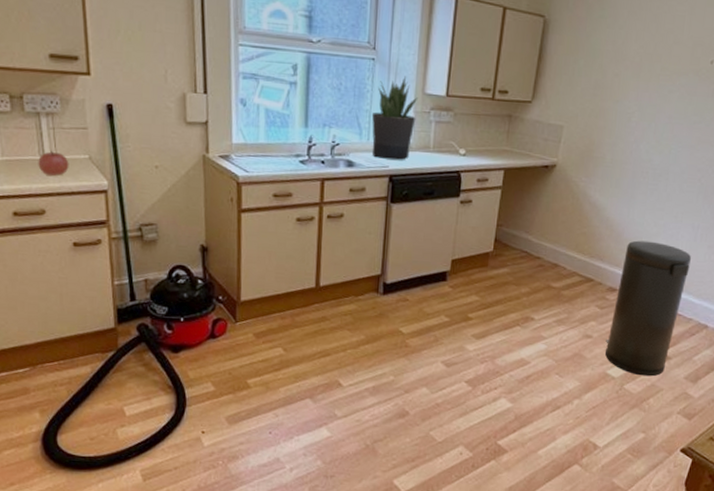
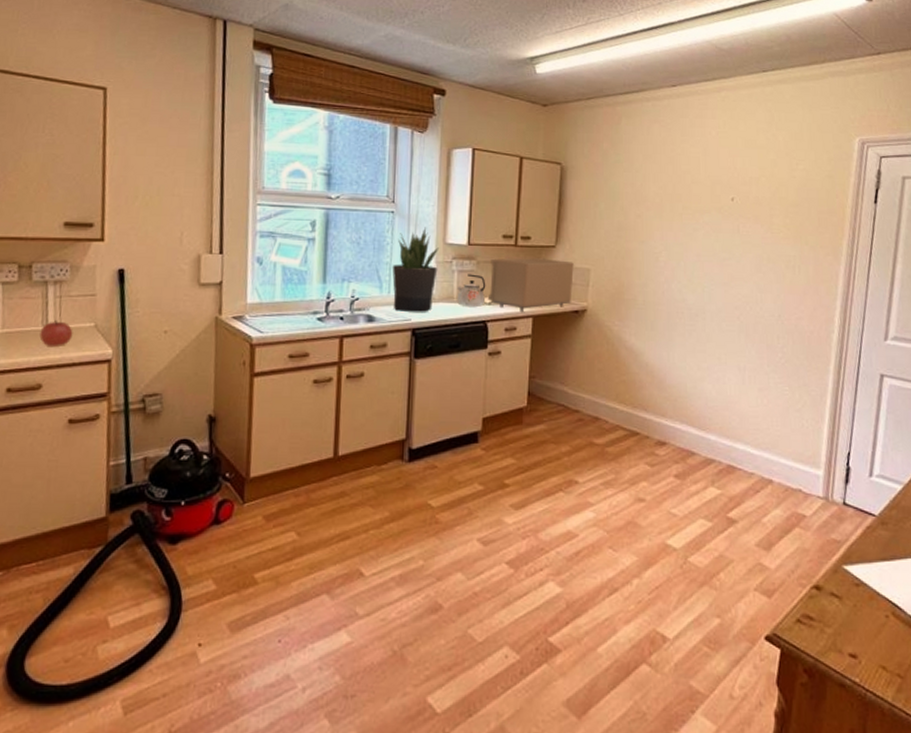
kettle: none [432,125,462,159] -> present [456,274,486,308]
microwave: none [462,111,548,164] -> present [487,258,574,312]
pedal bin: present [605,240,692,377] -> none [661,386,743,545]

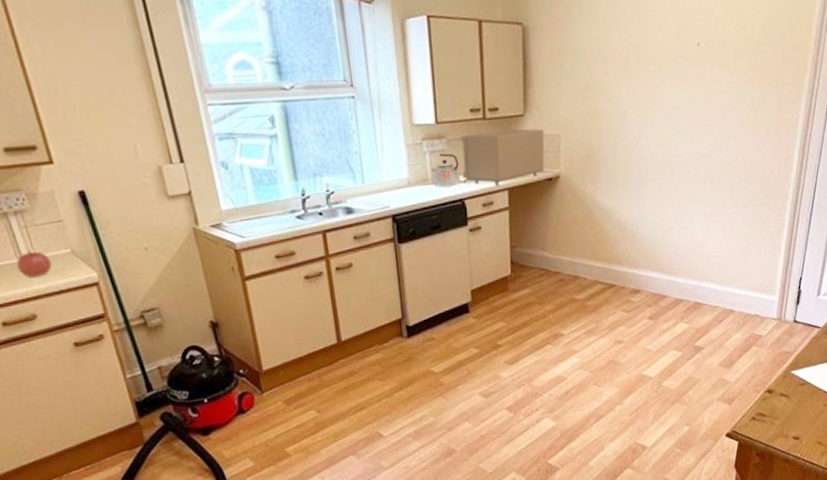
planter: present [392,227,438,313] -> none [362,110,409,201]

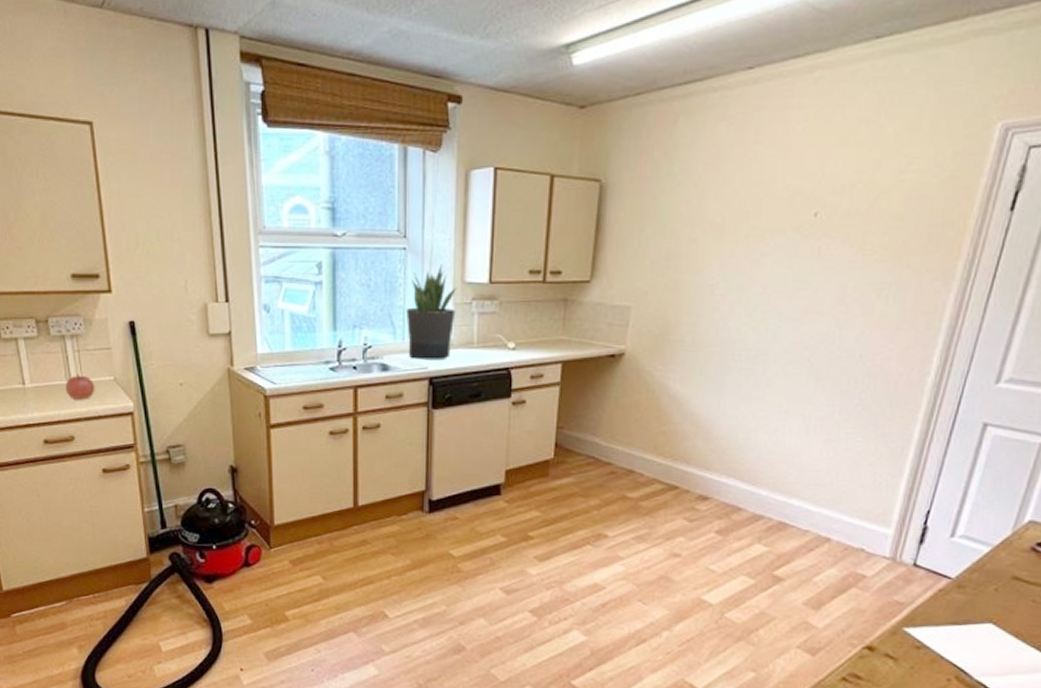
planter: none [362,110,409,201] -> present [405,264,456,361]
kettle: present [431,153,460,188] -> none [476,316,510,354]
microwave: present [461,128,545,186] -> none [511,296,612,357]

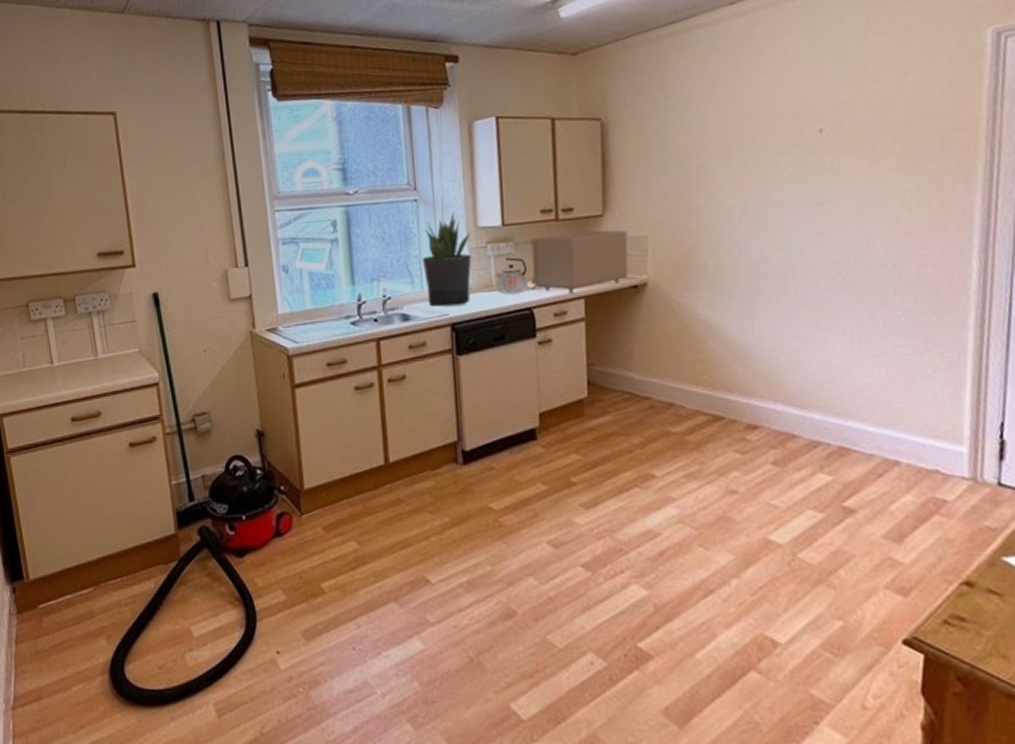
fruit: present [65,373,95,401] -> none [92,348,121,376]
kettle: none [476,316,510,354] -> present [495,257,528,295]
microwave: none [511,296,612,357] -> present [530,230,629,293]

